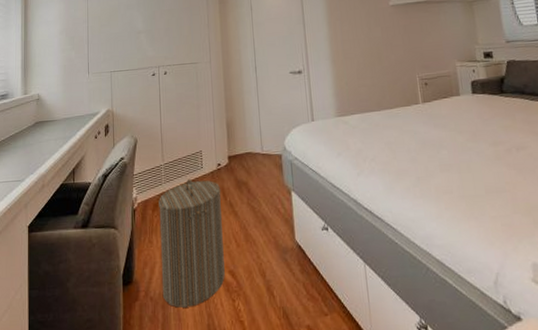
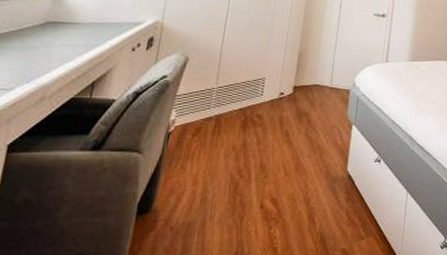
laundry hamper: present [159,178,225,308] -> none [186,104,279,237]

